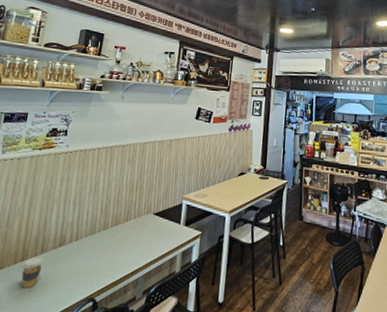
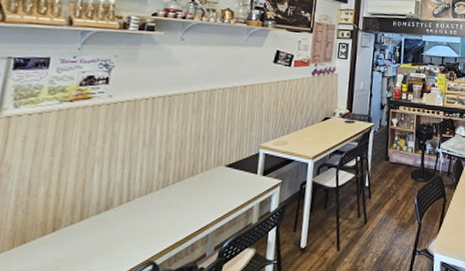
coffee cup: present [21,256,45,288] -> none [53,224,85,261]

